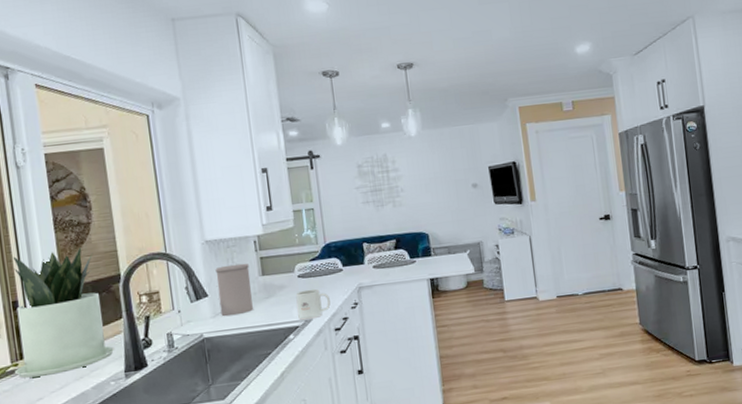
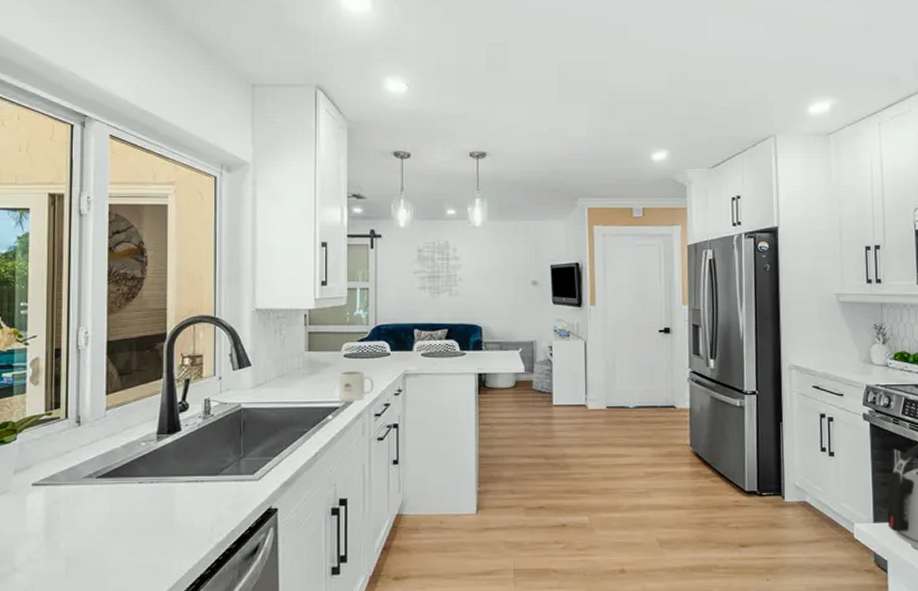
planter: present [13,247,115,378] -> none [48,301,151,430]
canister: present [215,263,253,317] -> none [262,336,296,389]

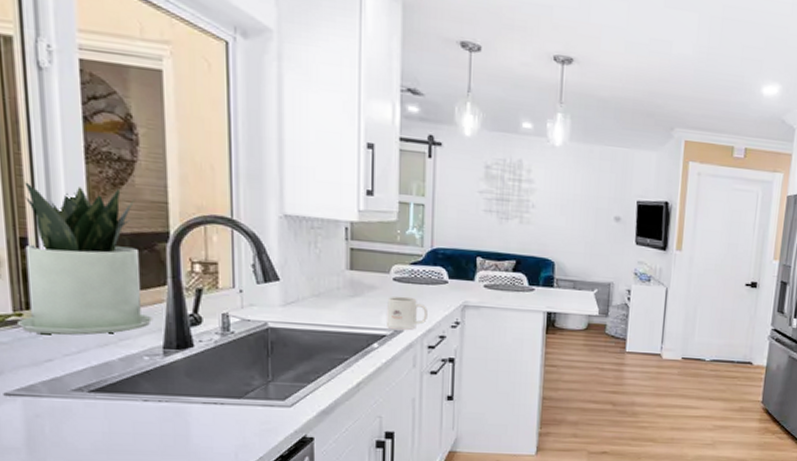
planter: none [48,301,151,430] -> present [18,182,153,336]

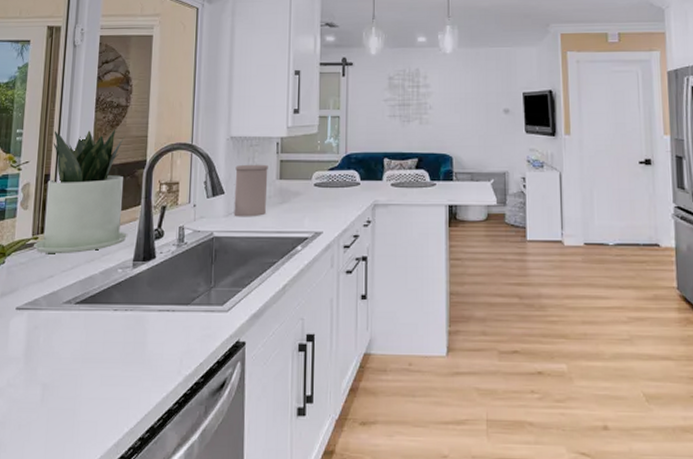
canister: none [292,248,335,310] -> present [234,164,268,217]
mug: present [386,296,428,331] -> none [308,200,343,232]

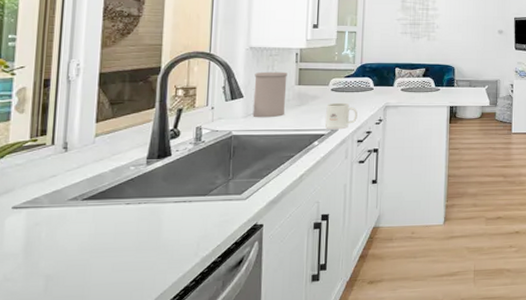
planter: present [34,129,128,254] -> none [32,37,142,155]
mug: none [308,200,343,232] -> present [325,102,358,130]

